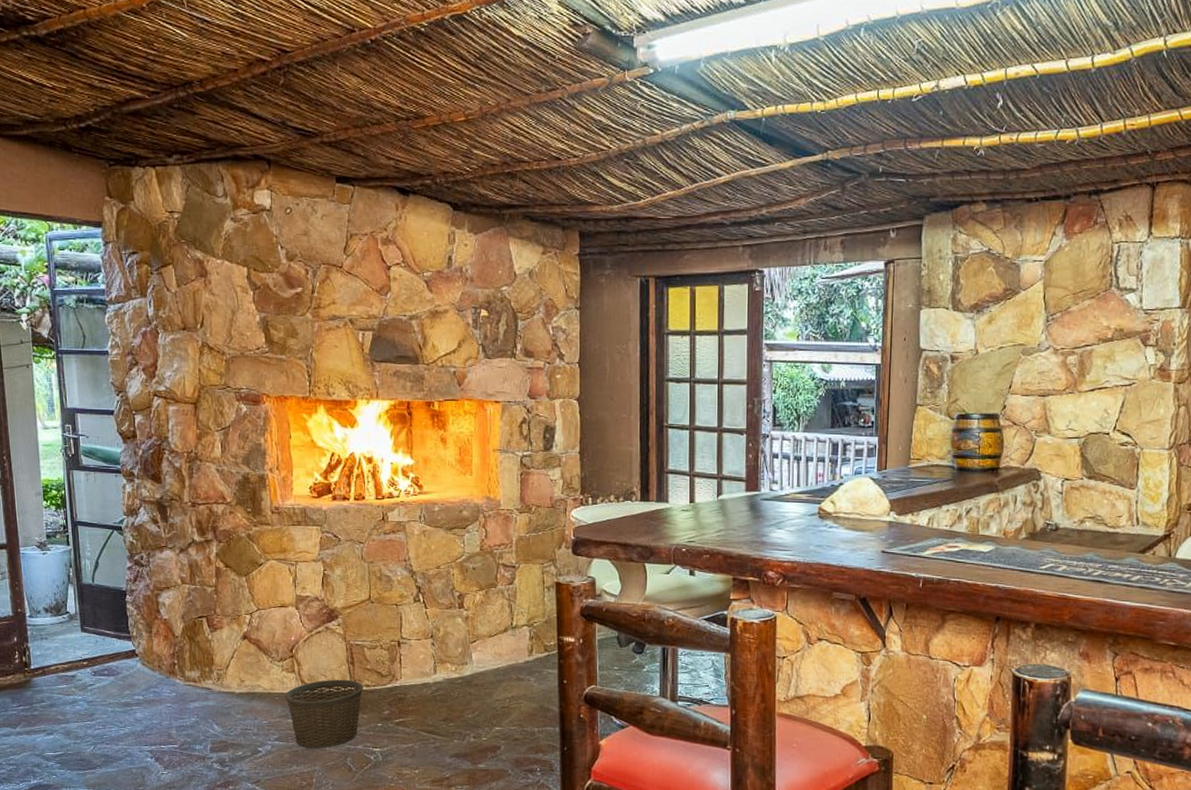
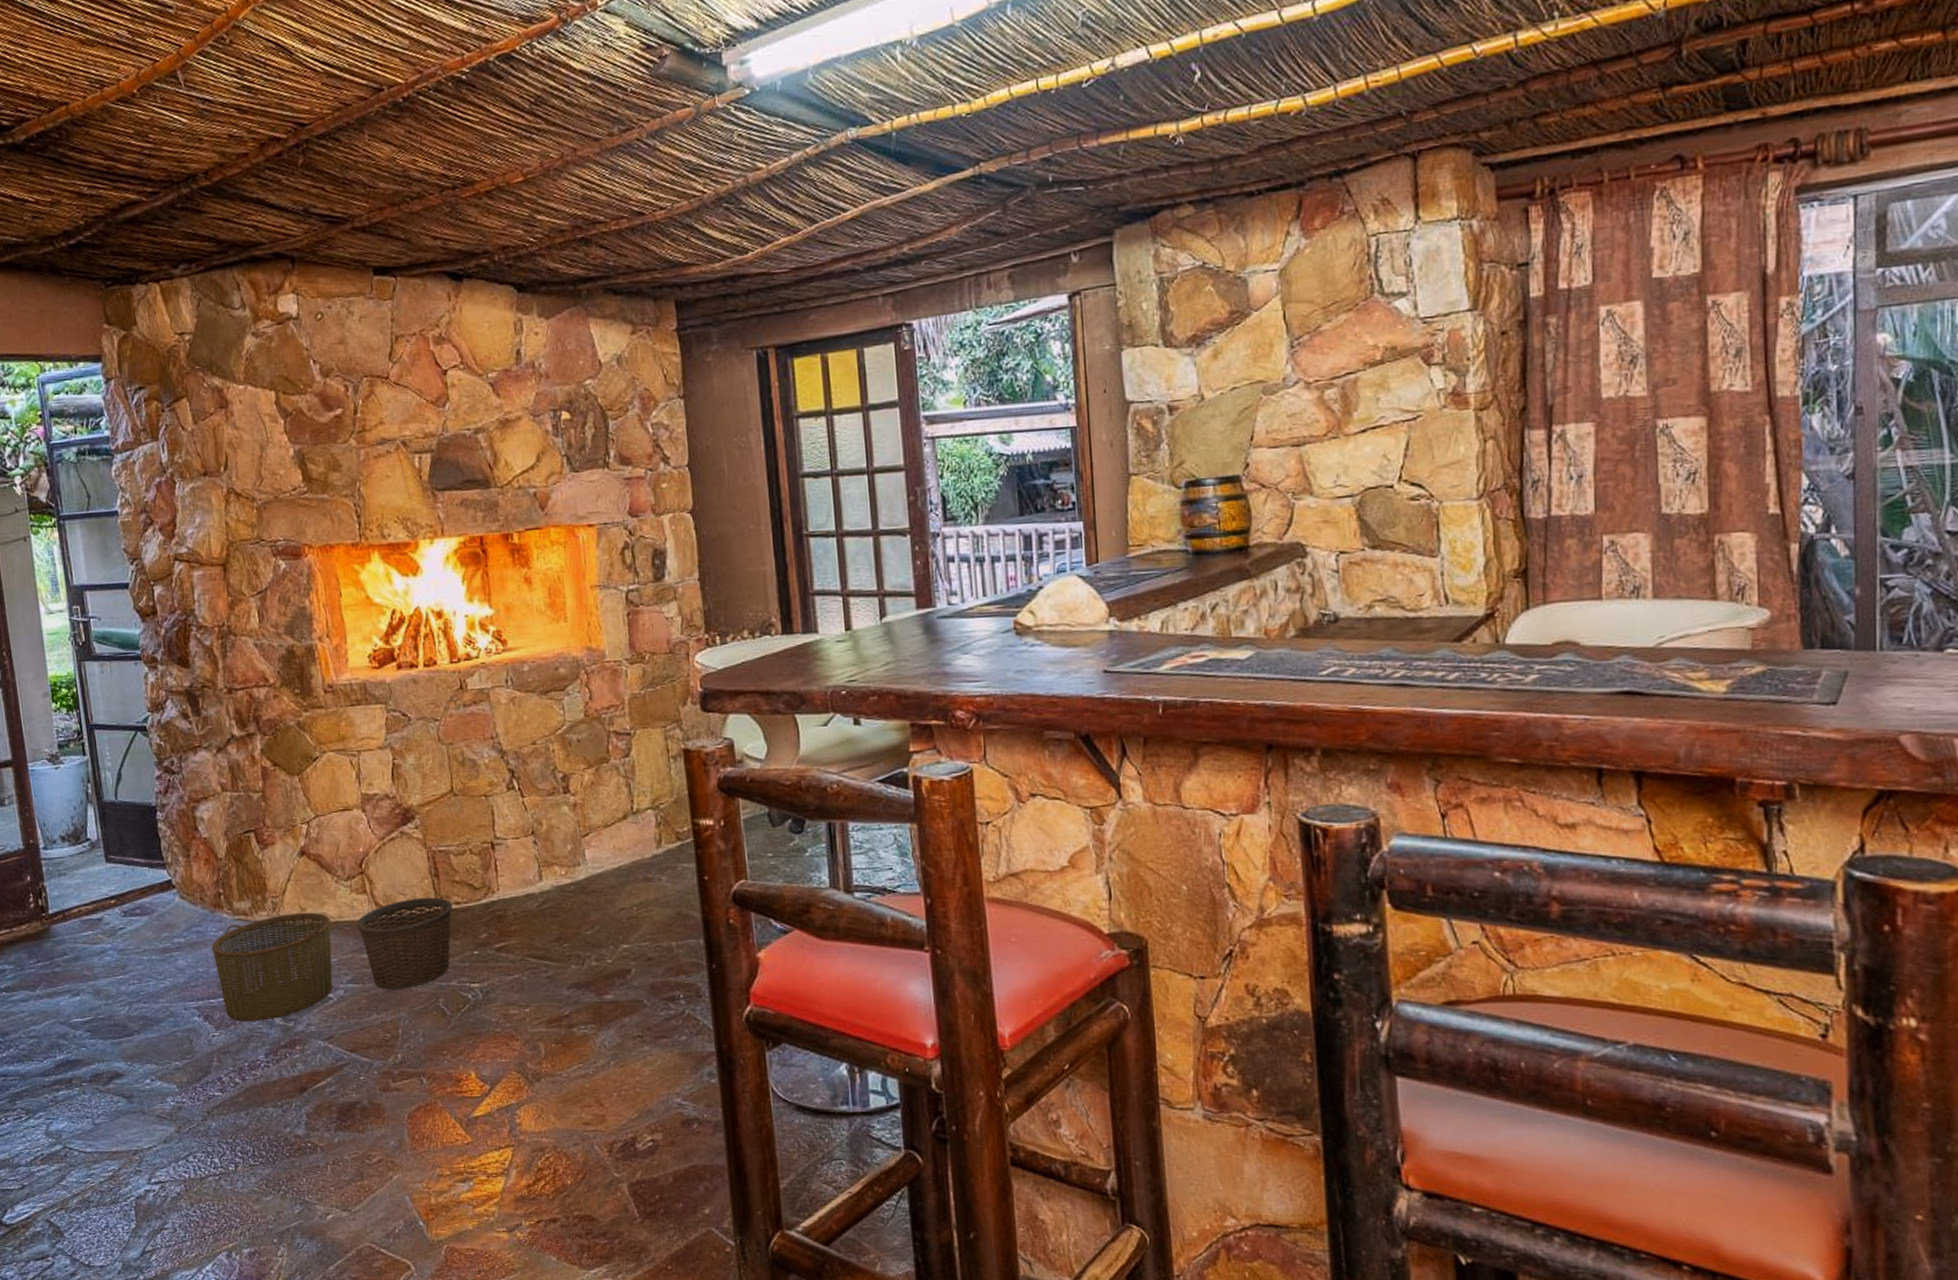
basket: none [165,683,265,765] -> present [211,912,333,1022]

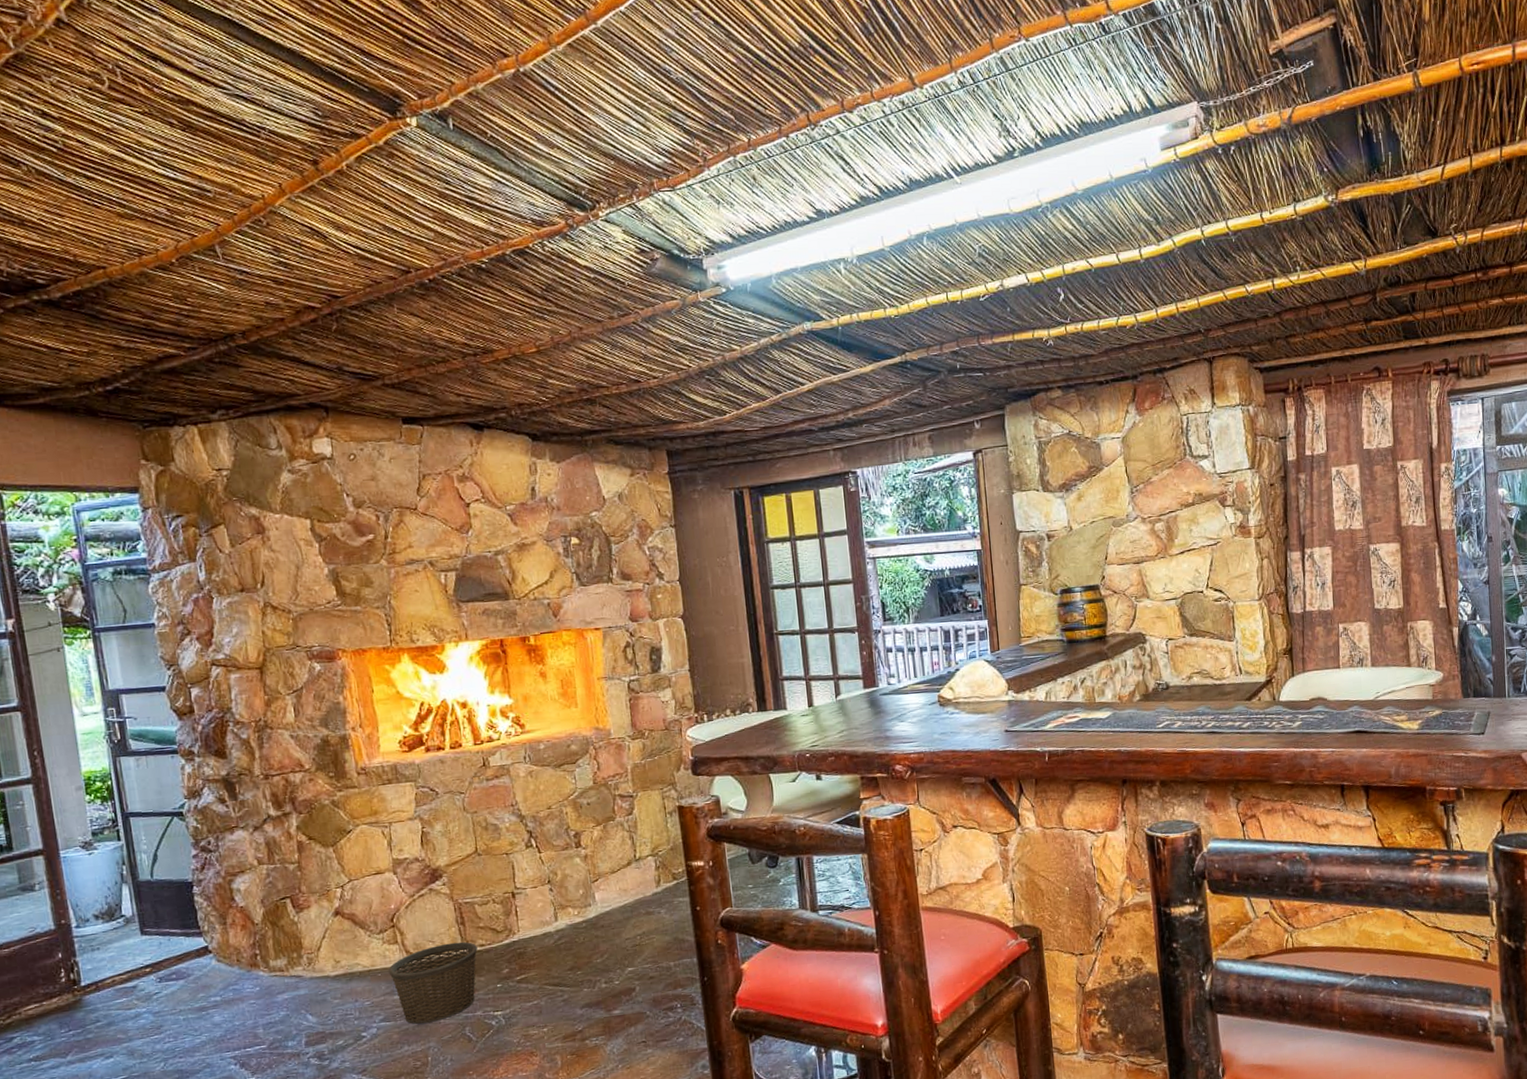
basket: present [211,912,333,1022] -> none [247,964,366,1065]

